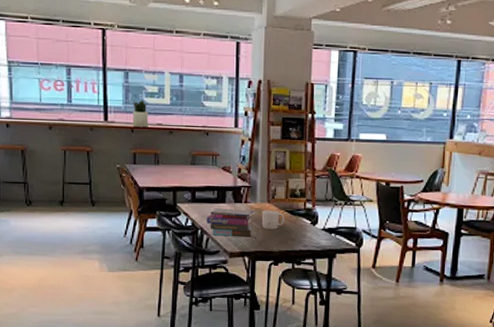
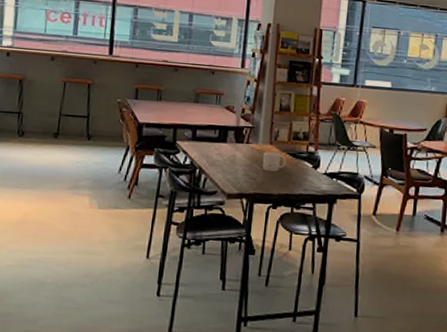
planter: present [131,99,150,128] -> none [136,36,155,64]
books: present [206,208,256,237] -> none [205,147,257,178]

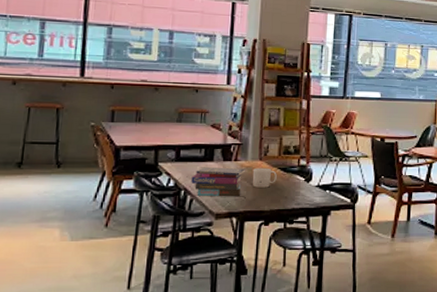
books: none [205,147,257,178] -> present [191,167,246,196]

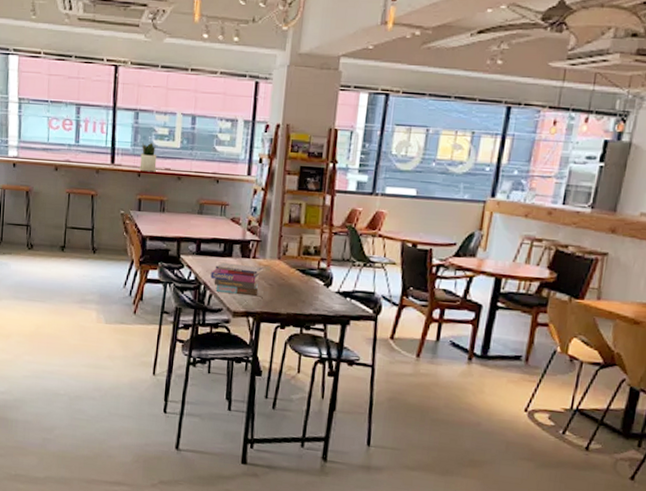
planter: none [111,55,133,84] -> present [138,142,157,172]
mug: present [252,167,277,188] -> none [269,267,295,290]

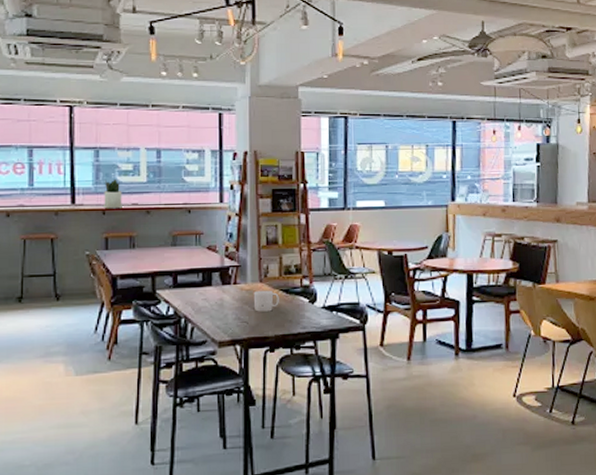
books: present [210,262,264,296] -> none [191,292,247,323]
mug: none [269,267,295,290] -> present [253,290,279,312]

